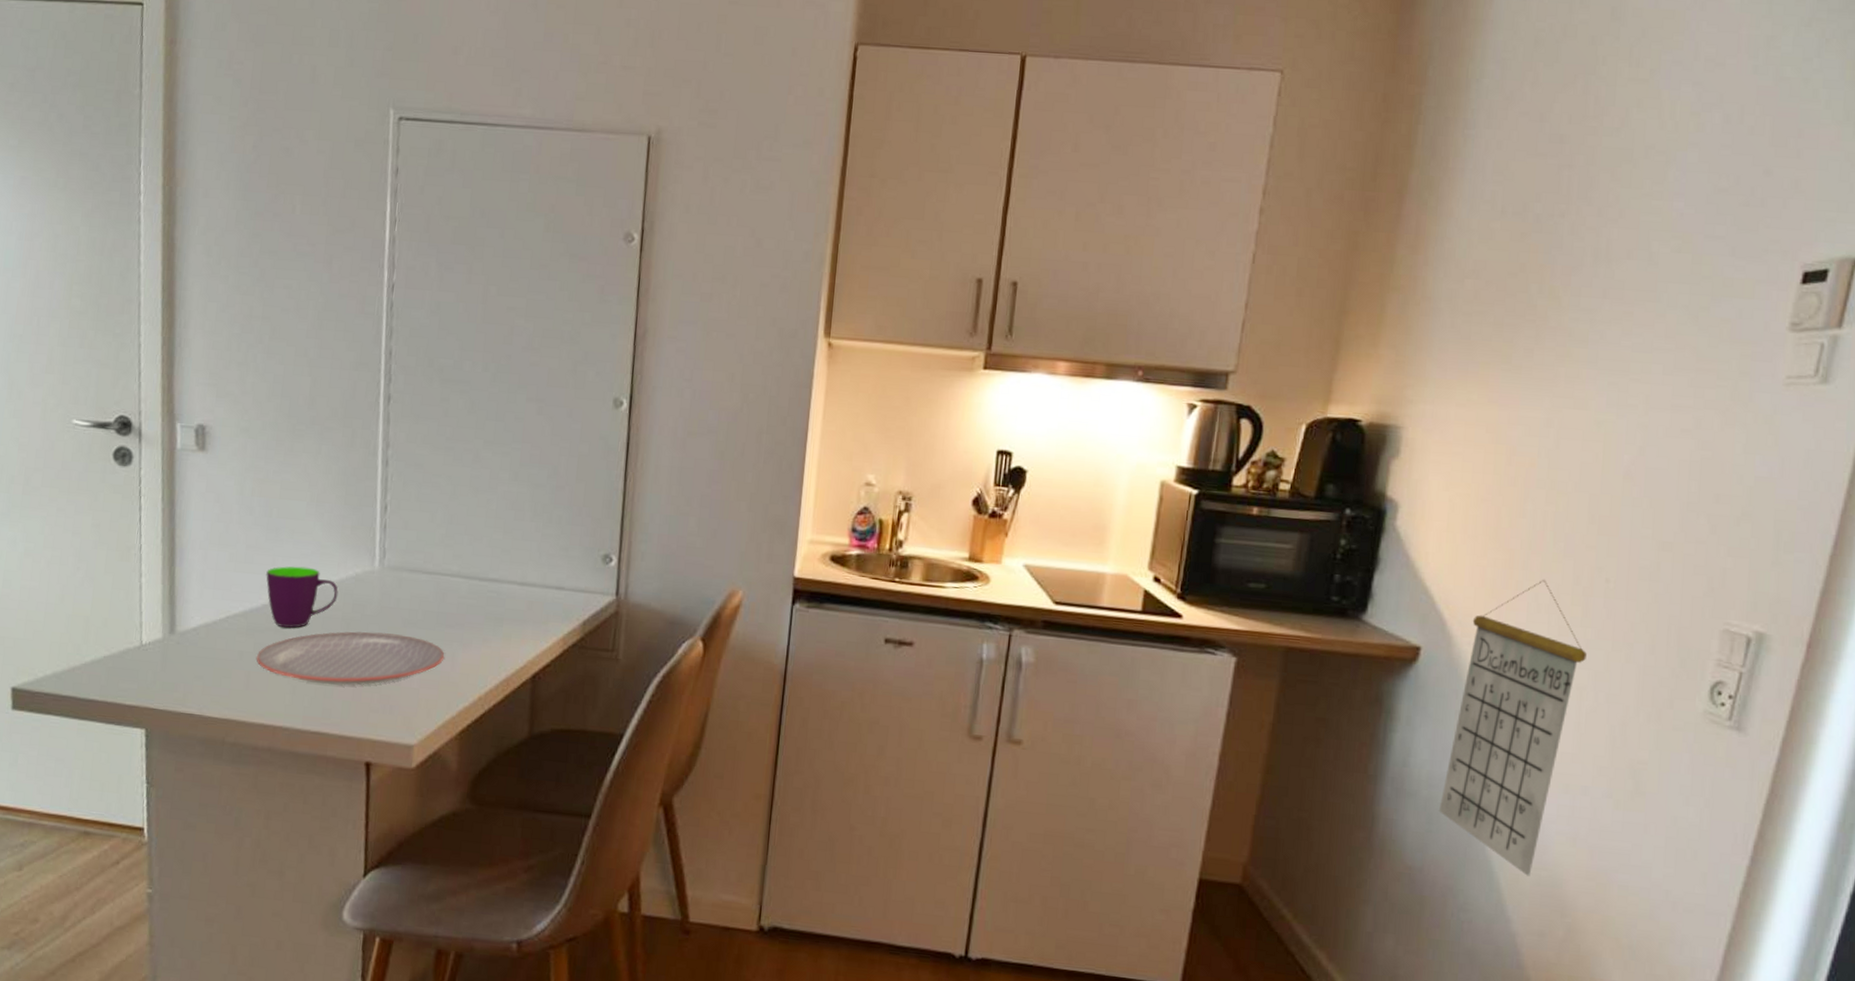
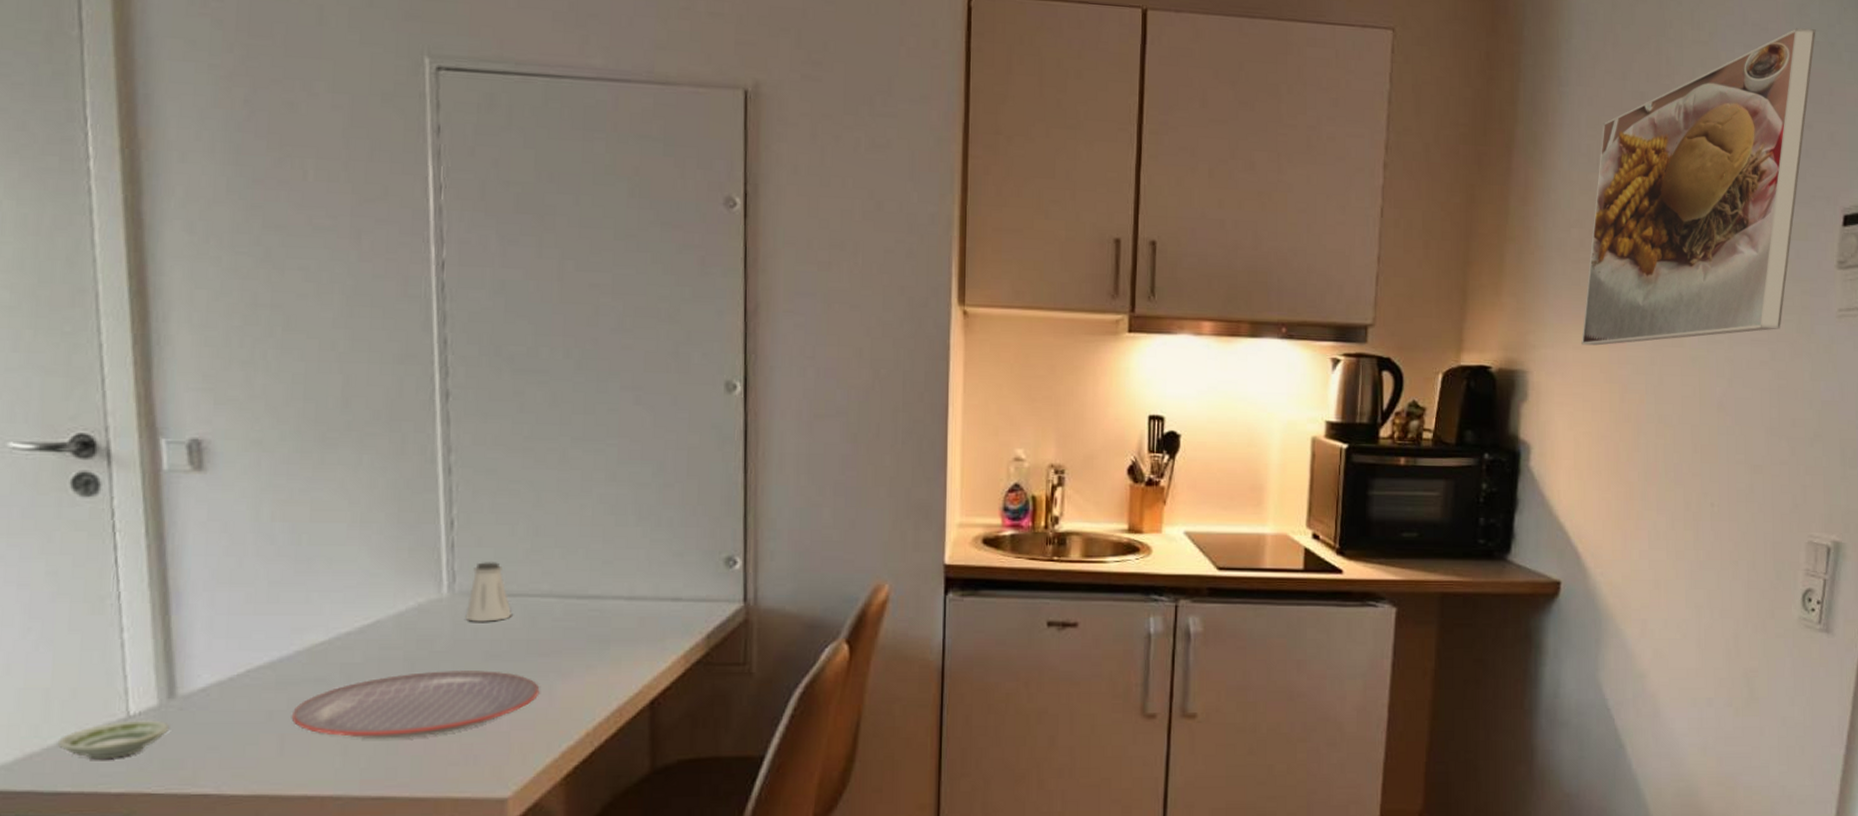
saucer: none [91,647,170,678] -> present [57,720,170,760]
mug: present [266,566,339,628] -> none [298,601,397,676]
saltshaker: none [391,542,428,595] -> present [465,562,513,622]
calendar: present [1438,579,1587,876] -> none [1588,507,1701,789]
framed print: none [1466,63,1787,404] -> present [1581,28,1816,346]

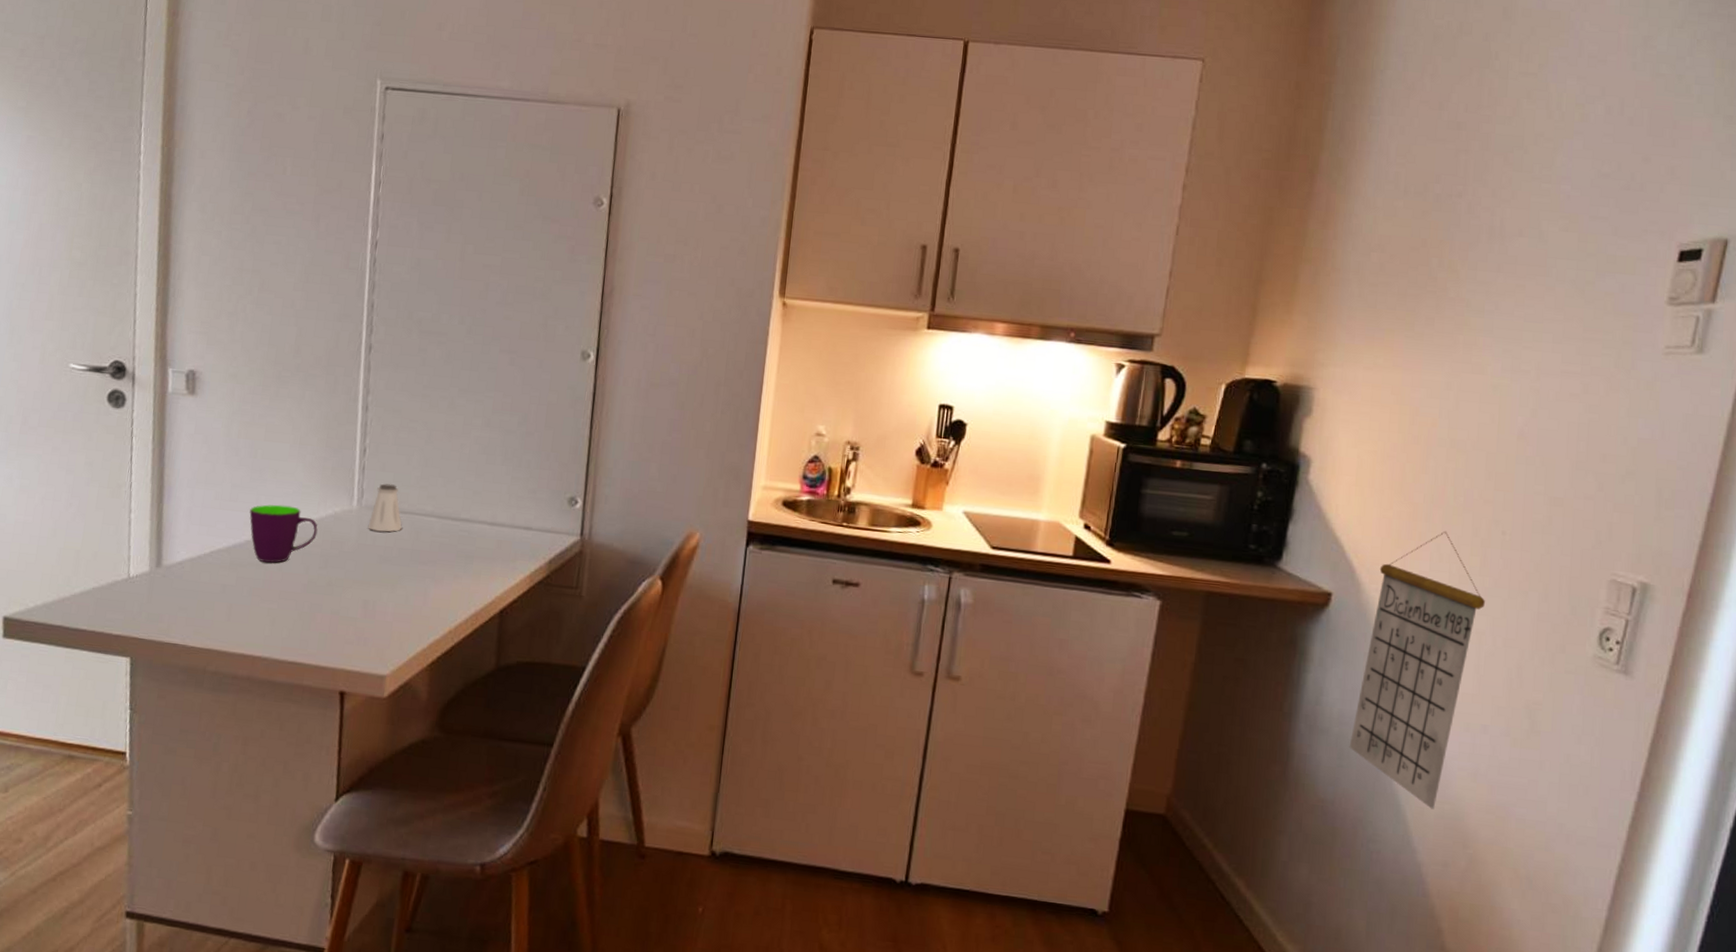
saucer: present [57,720,170,760] -> none [81,580,155,608]
plate: present [291,671,540,740] -> none [238,567,417,619]
mug: none [298,601,397,676] -> present [249,504,318,563]
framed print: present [1581,28,1816,346] -> none [1373,60,1662,368]
calendar: none [1588,507,1701,789] -> present [1349,531,1485,810]

